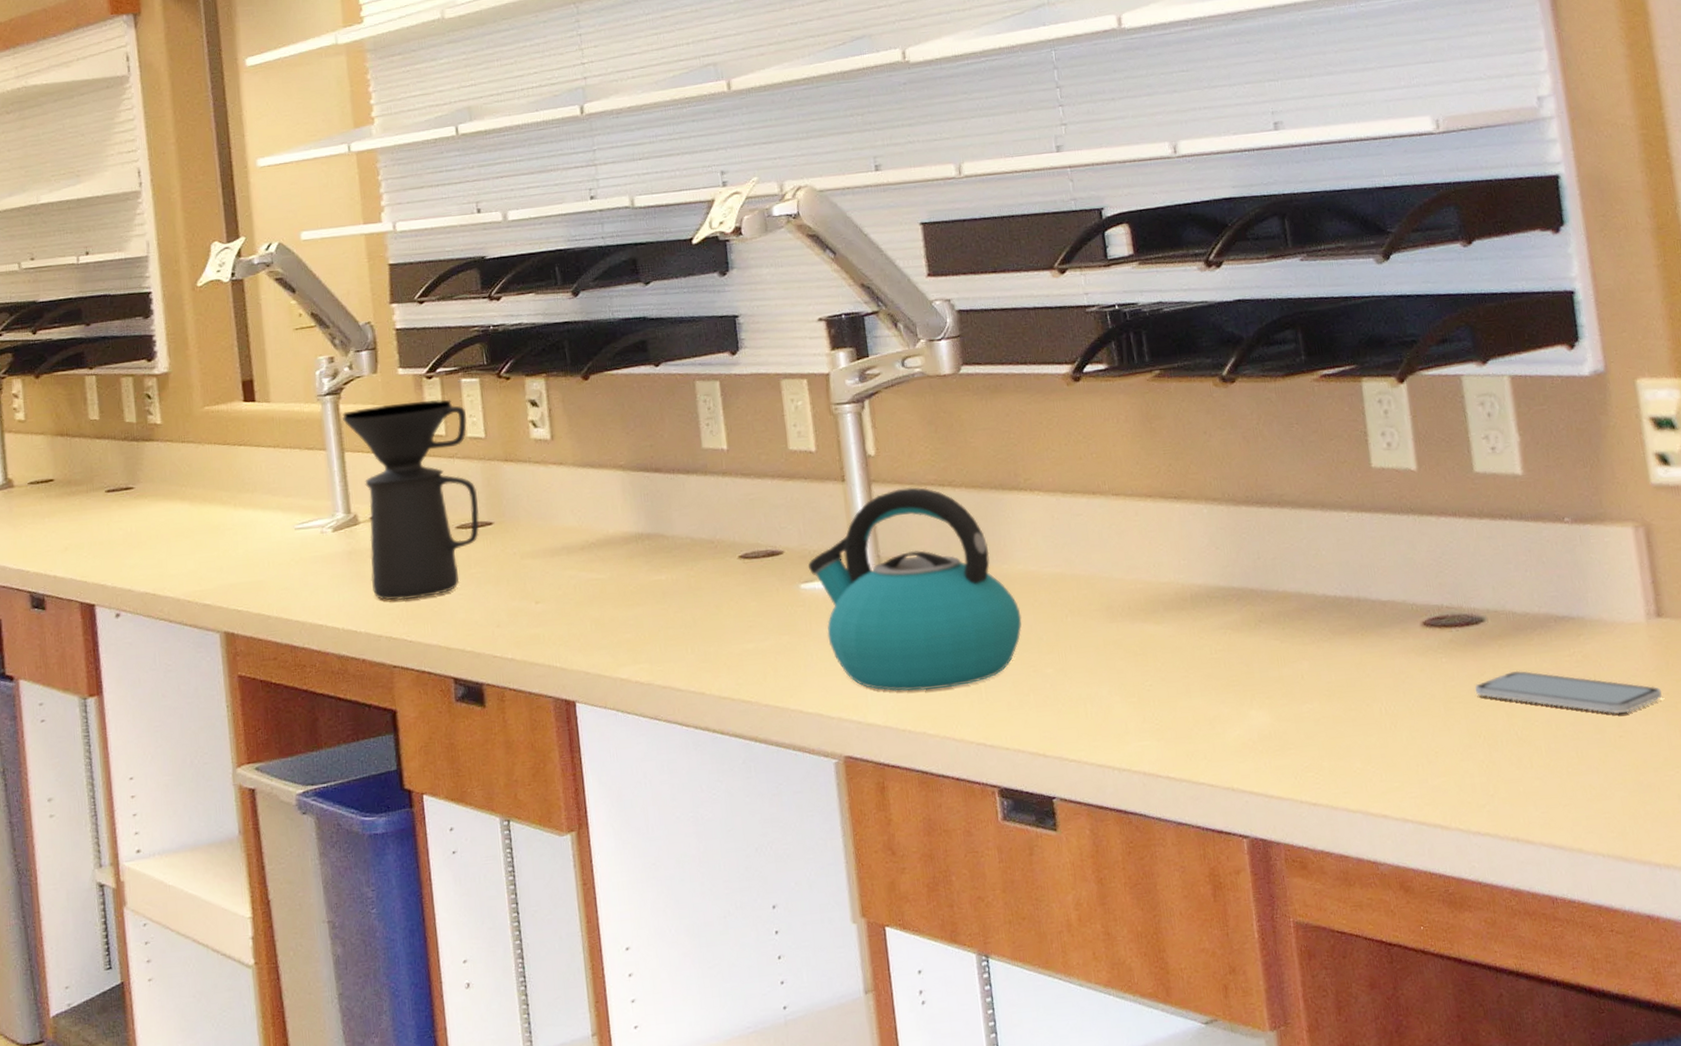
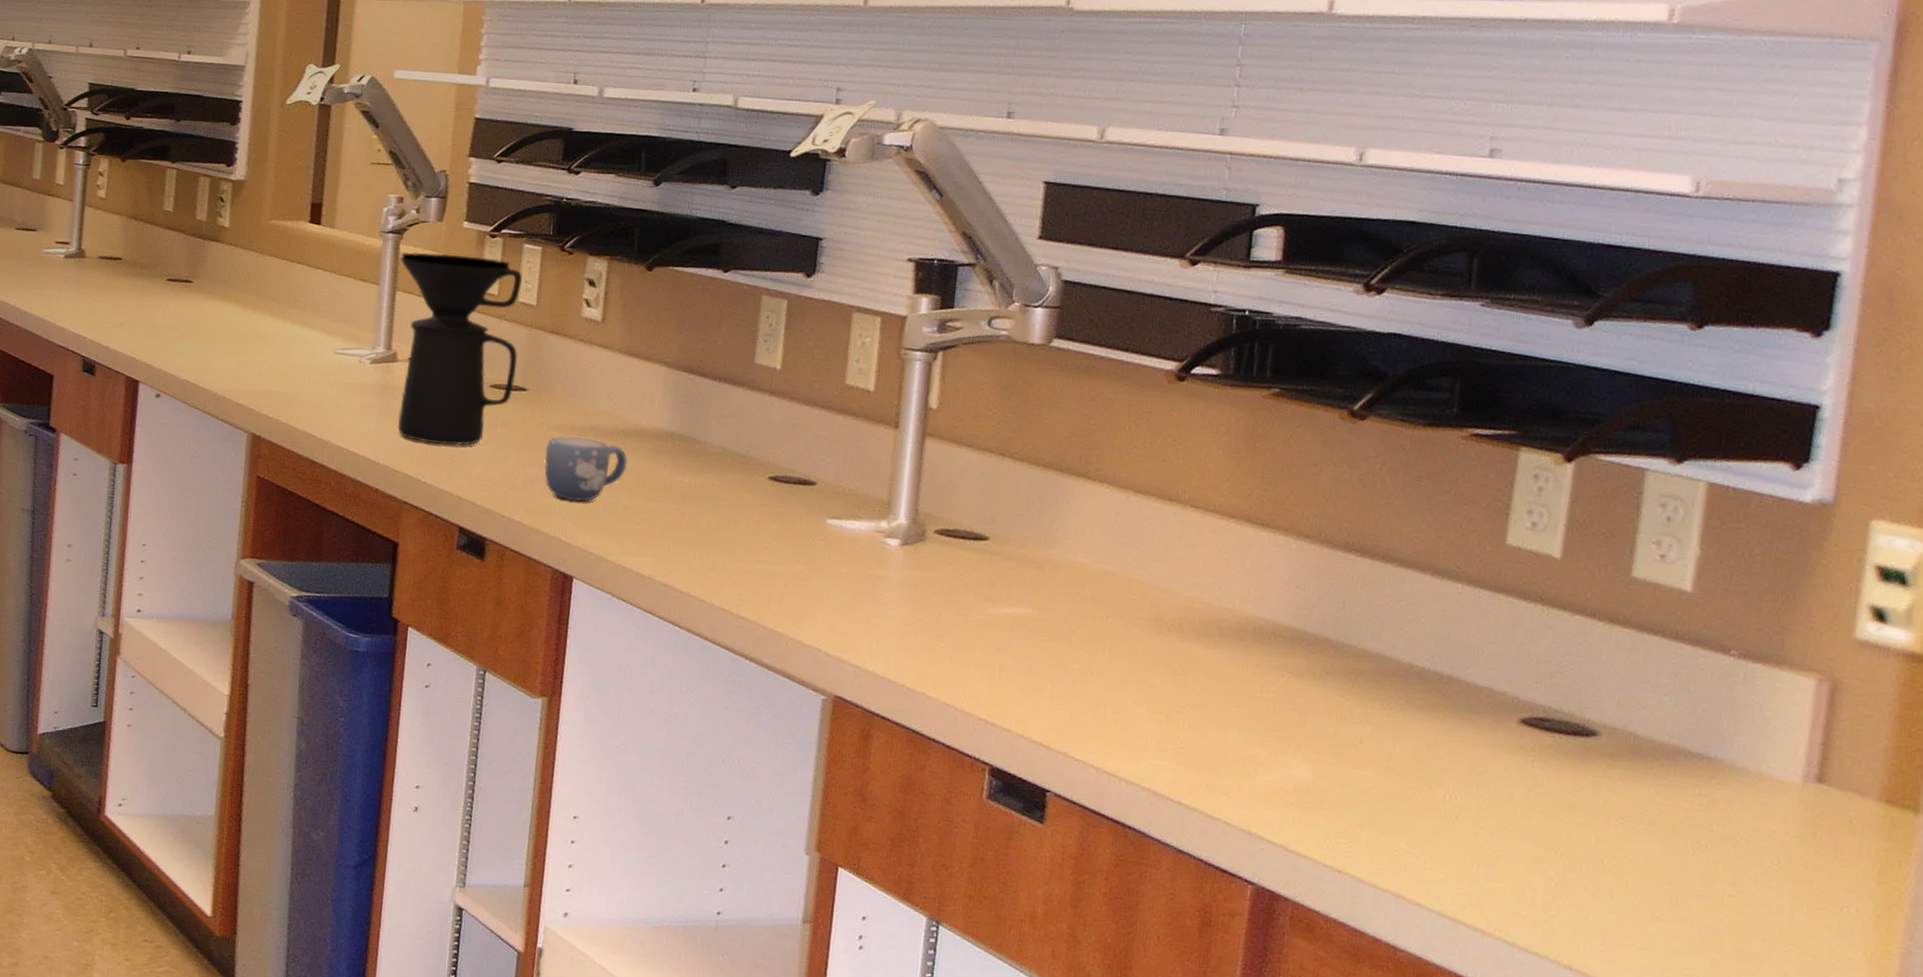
mug: none [523,558,604,625] -> present [545,436,627,502]
kettle: present [807,487,1022,692] -> none [838,447,1058,658]
smartphone: present [1475,670,1663,714] -> none [1564,795,1798,873]

